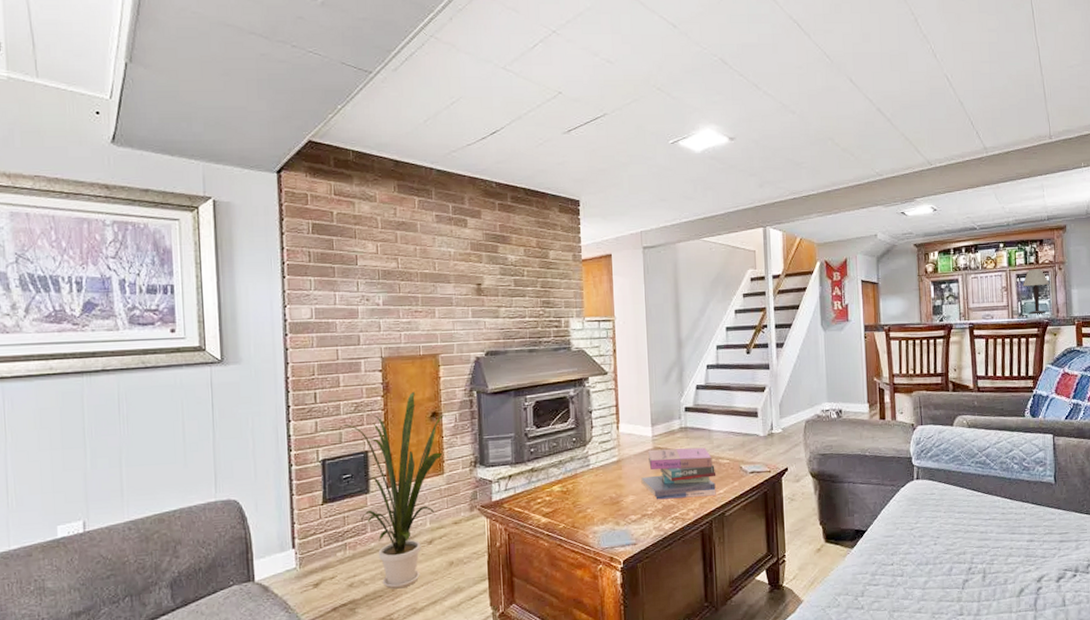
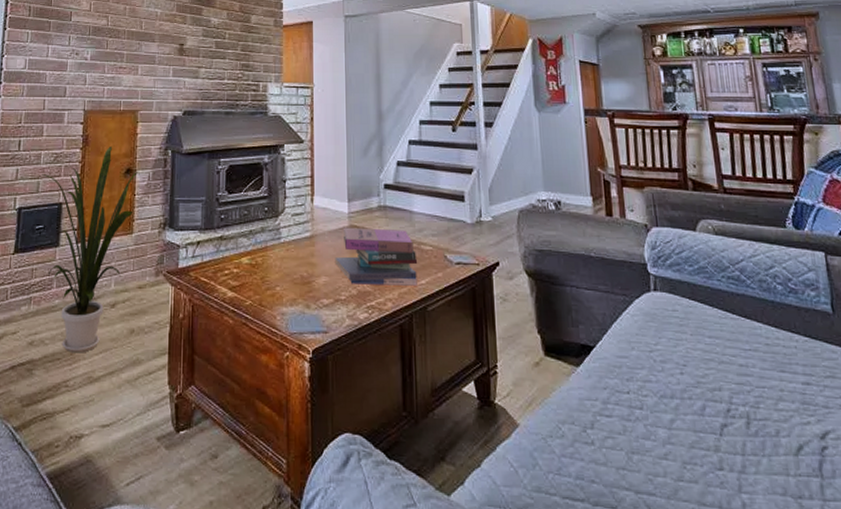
table lamp: present [1023,268,1050,314] -> none [770,58,805,108]

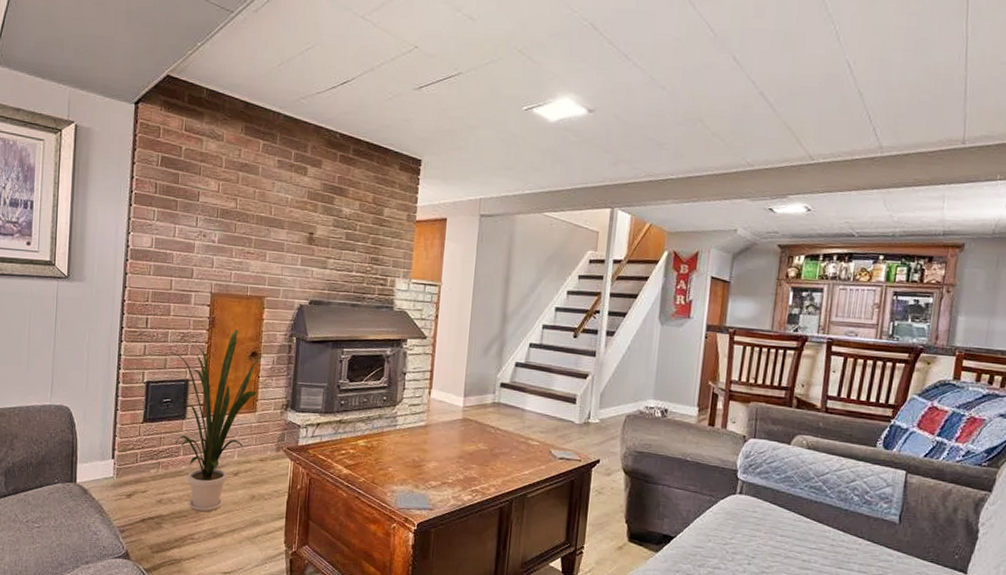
books: present [335,227,418,286] -> none [446,419,524,476]

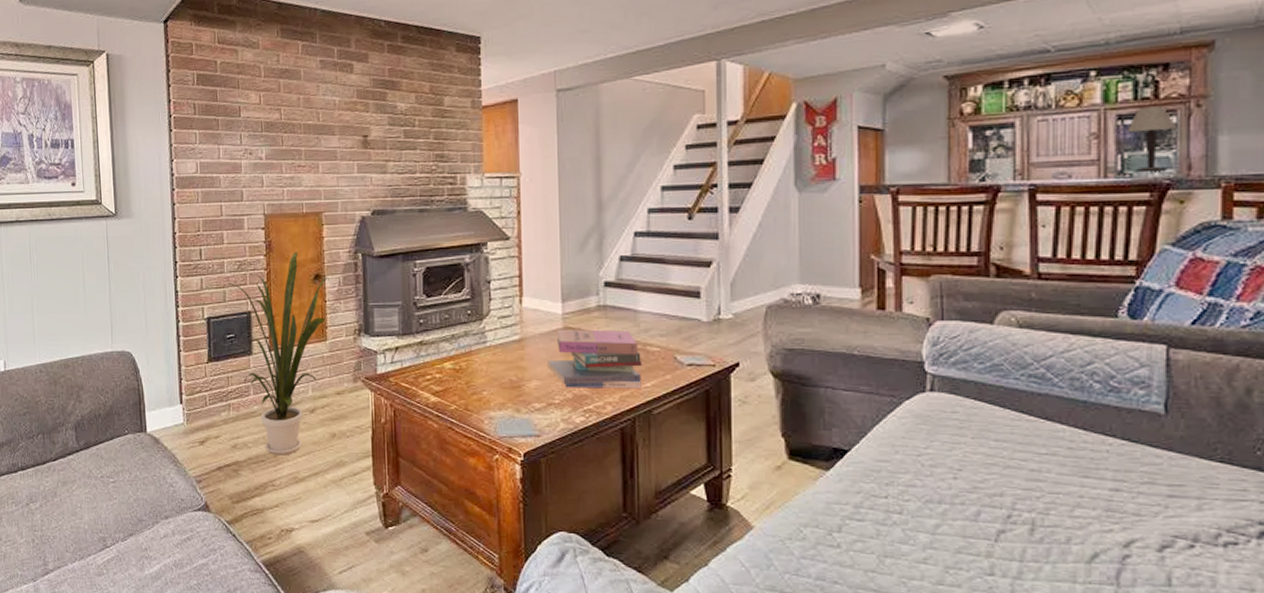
books: none [446,419,524,476] -> present [547,329,643,389]
table lamp: none [899,288,933,338] -> present [1127,106,1178,171]

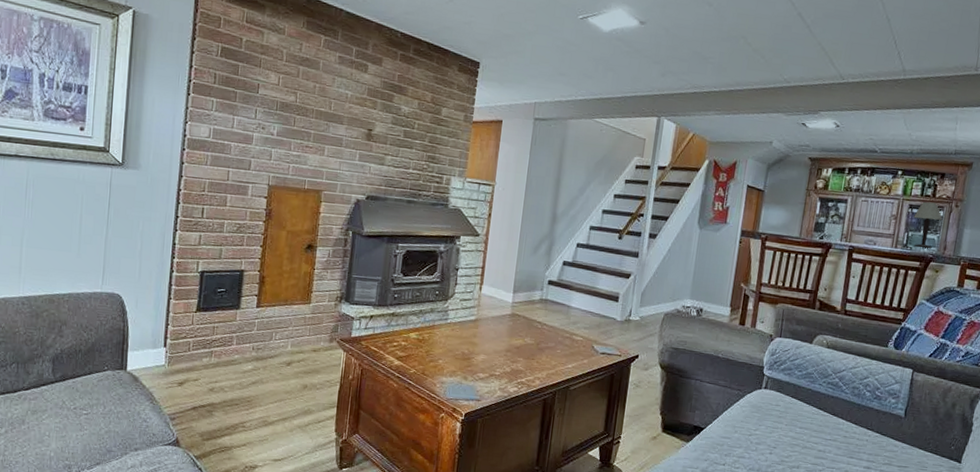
house plant: present [227,251,329,456] -> none [224,221,321,401]
books: present [547,329,643,389] -> none [494,314,568,369]

